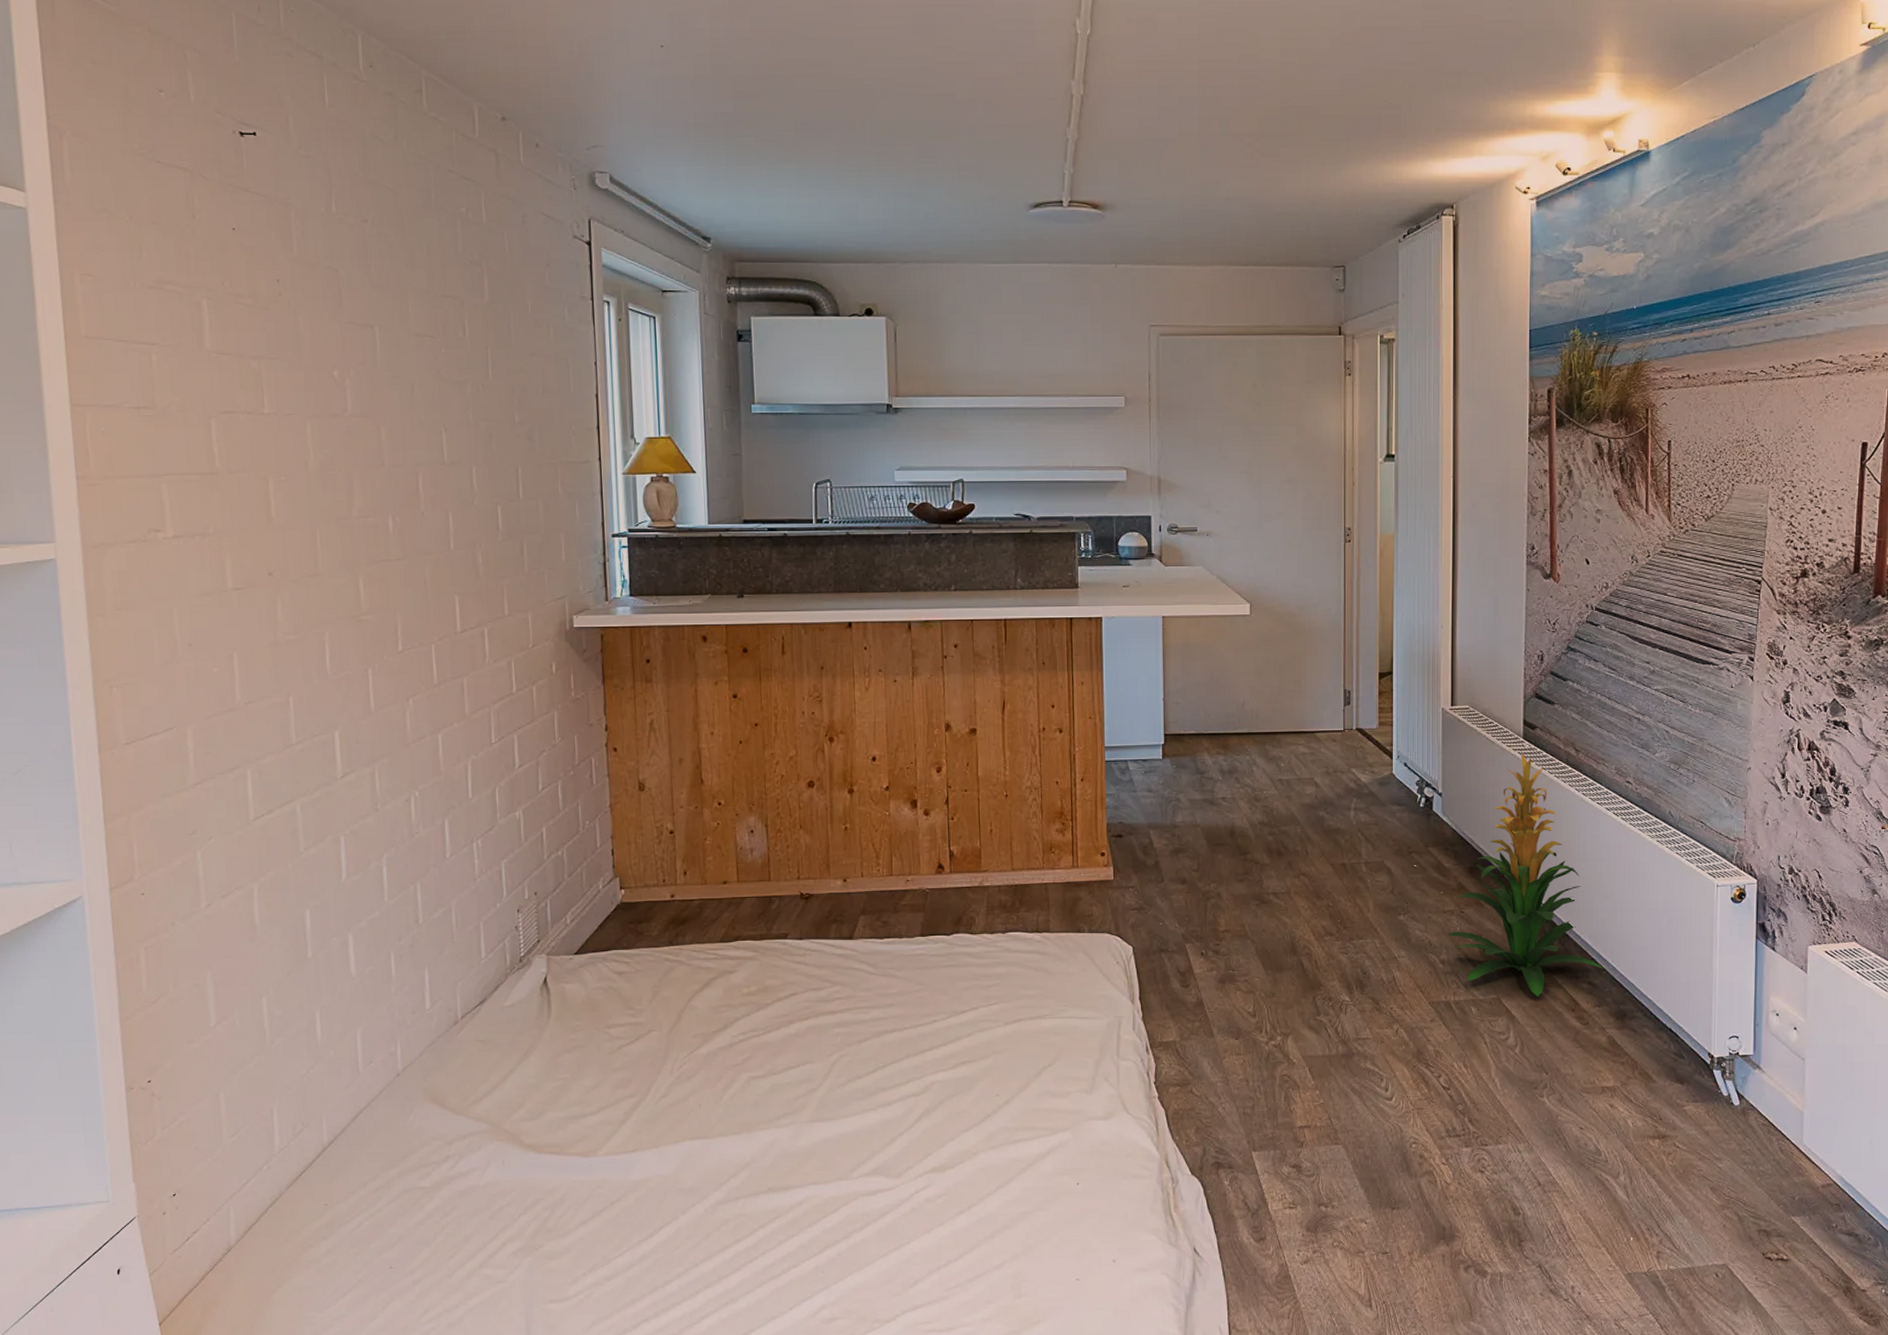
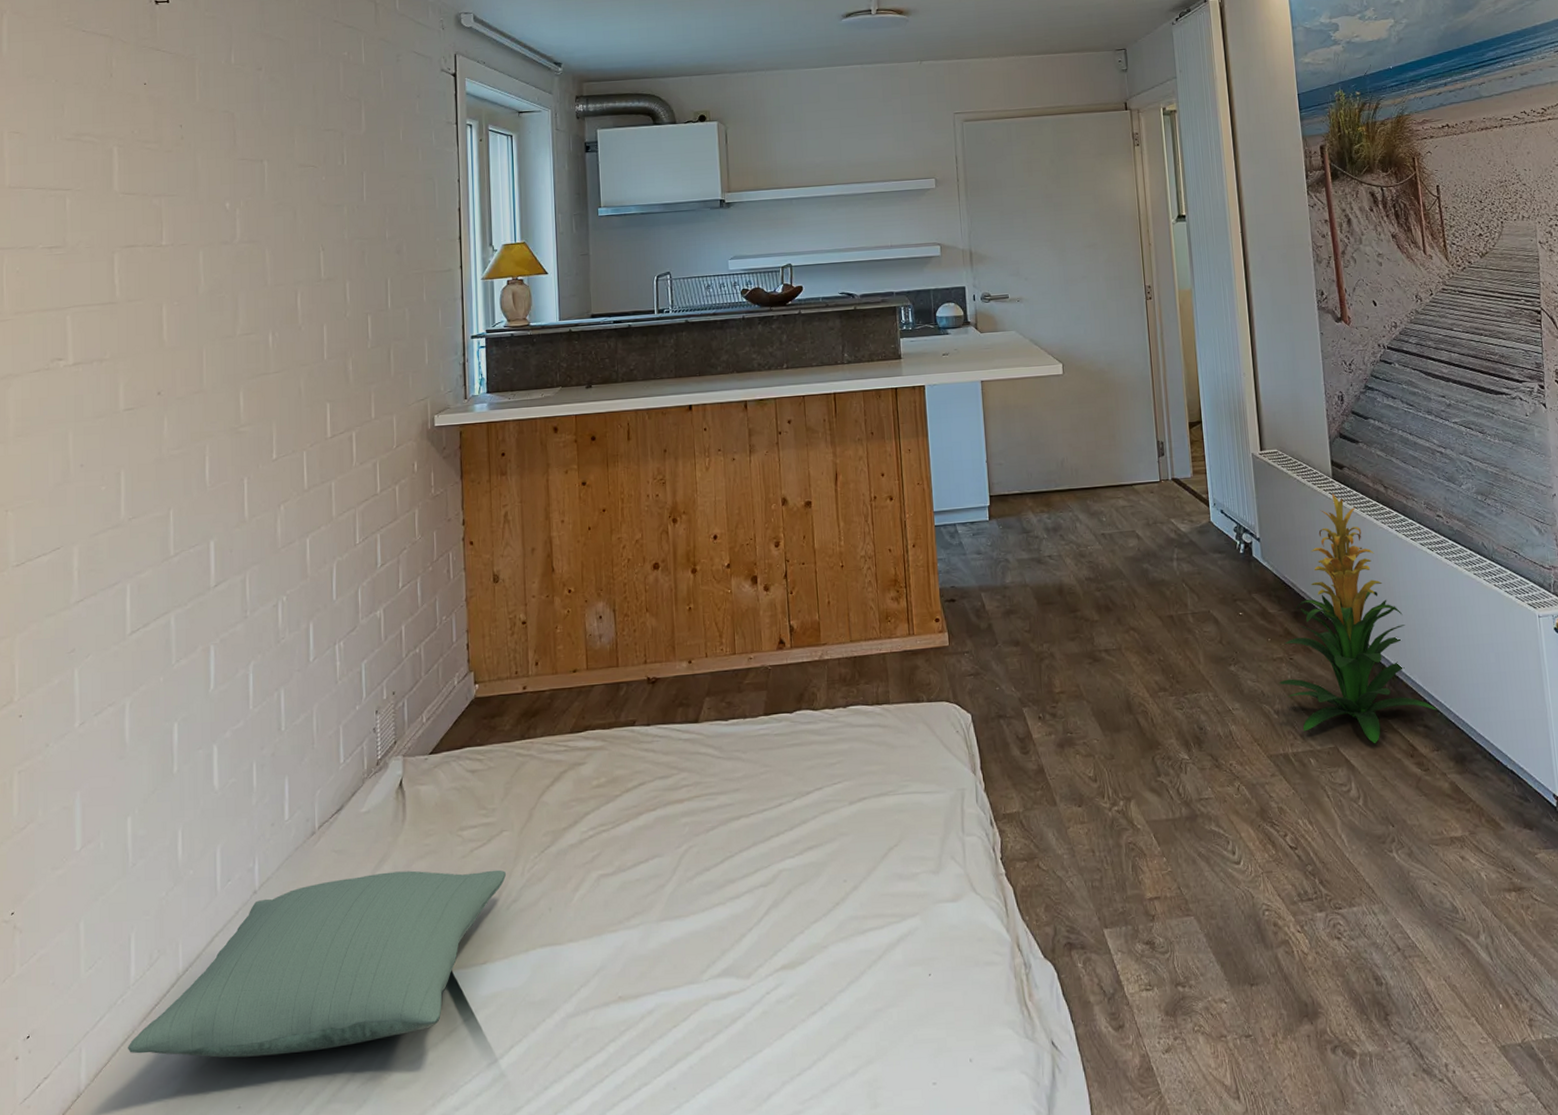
pillow: none [276,1063,655,1224] -> present [128,869,507,1058]

